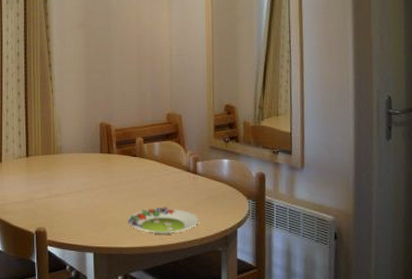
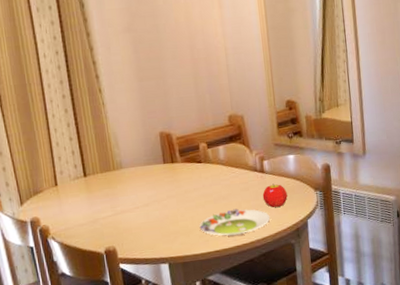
fruit: none [193,186,218,211] -> present [262,183,288,207]

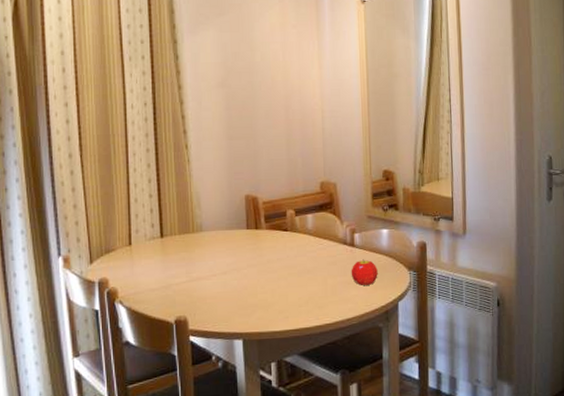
salad plate: present [199,208,271,236] -> none [279,284,358,314]

